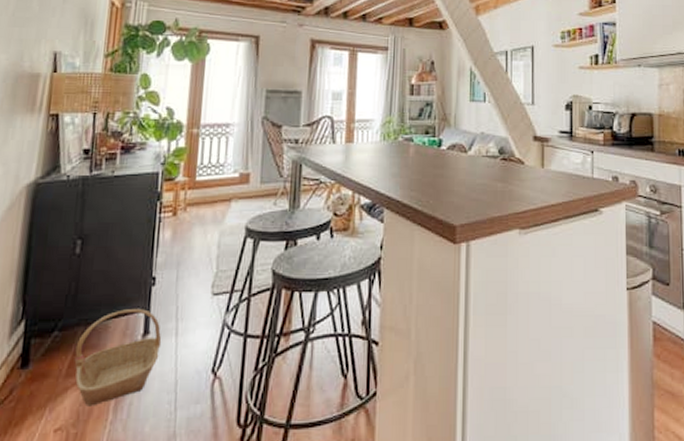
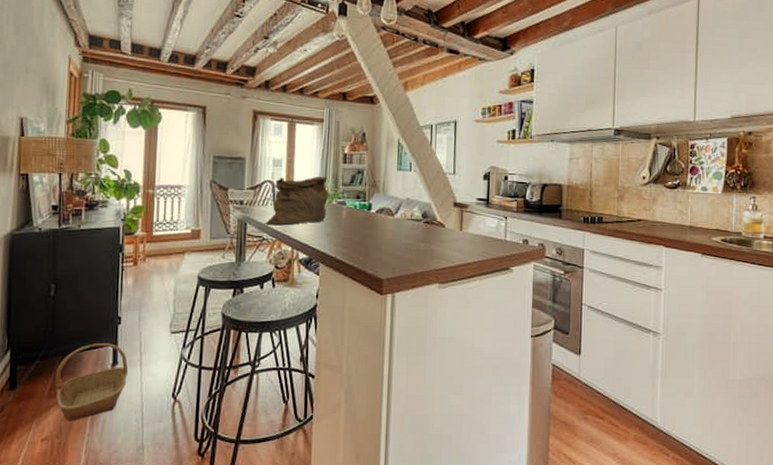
bag: none [323,111,395,167] -> present [265,177,329,226]

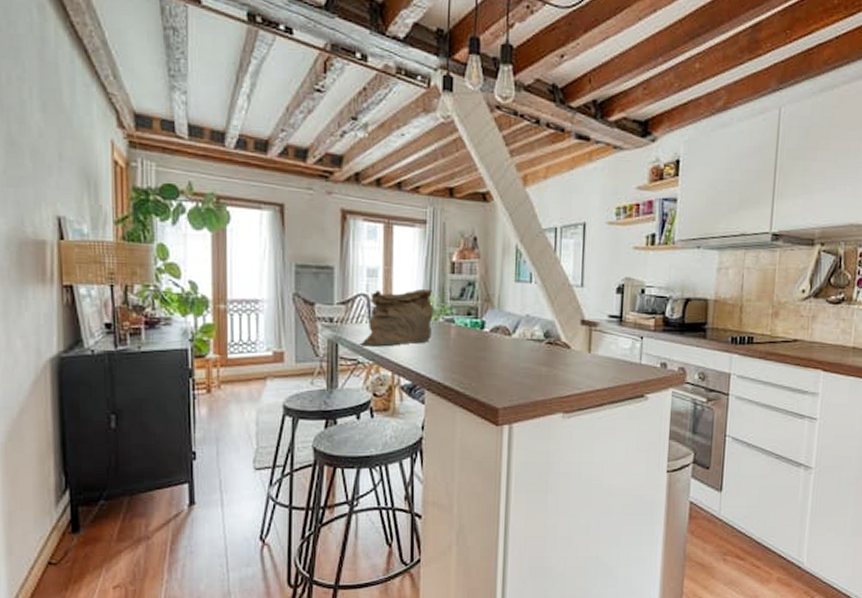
basket: present [54,342,129,422] -> none [123,480,208,567]

